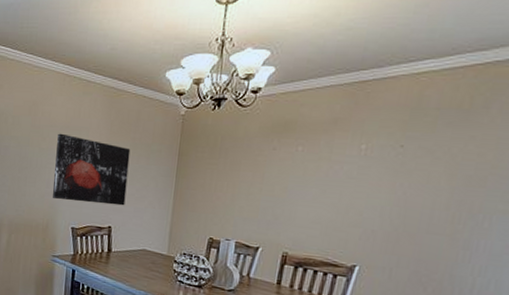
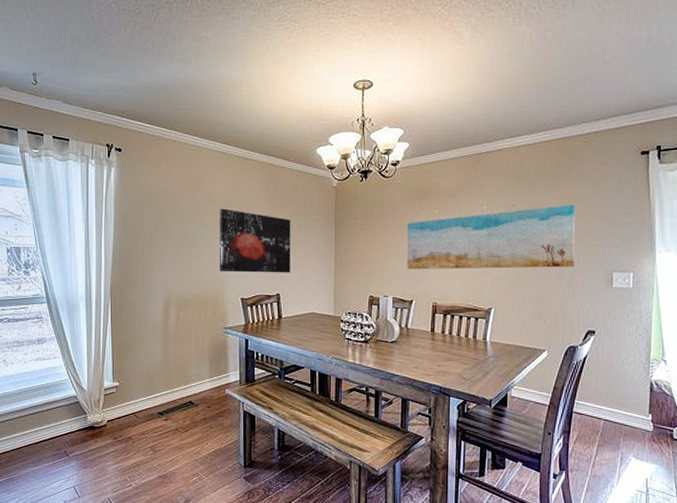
wall art: none [256,148,490,227] -> present [406,205,576,270]

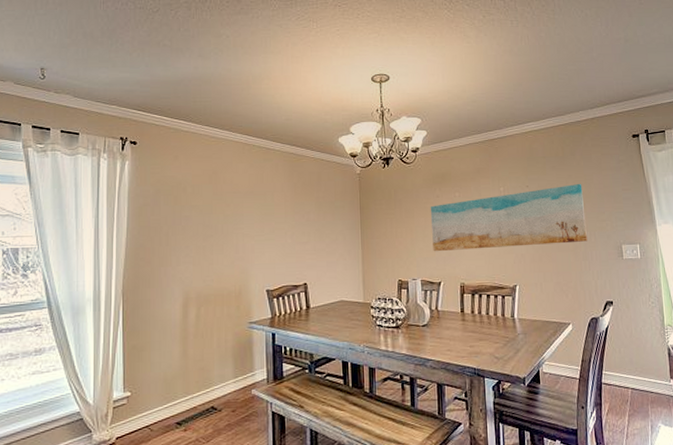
wall art: present [220,208,291,273] -> none [242,198,317,264]

